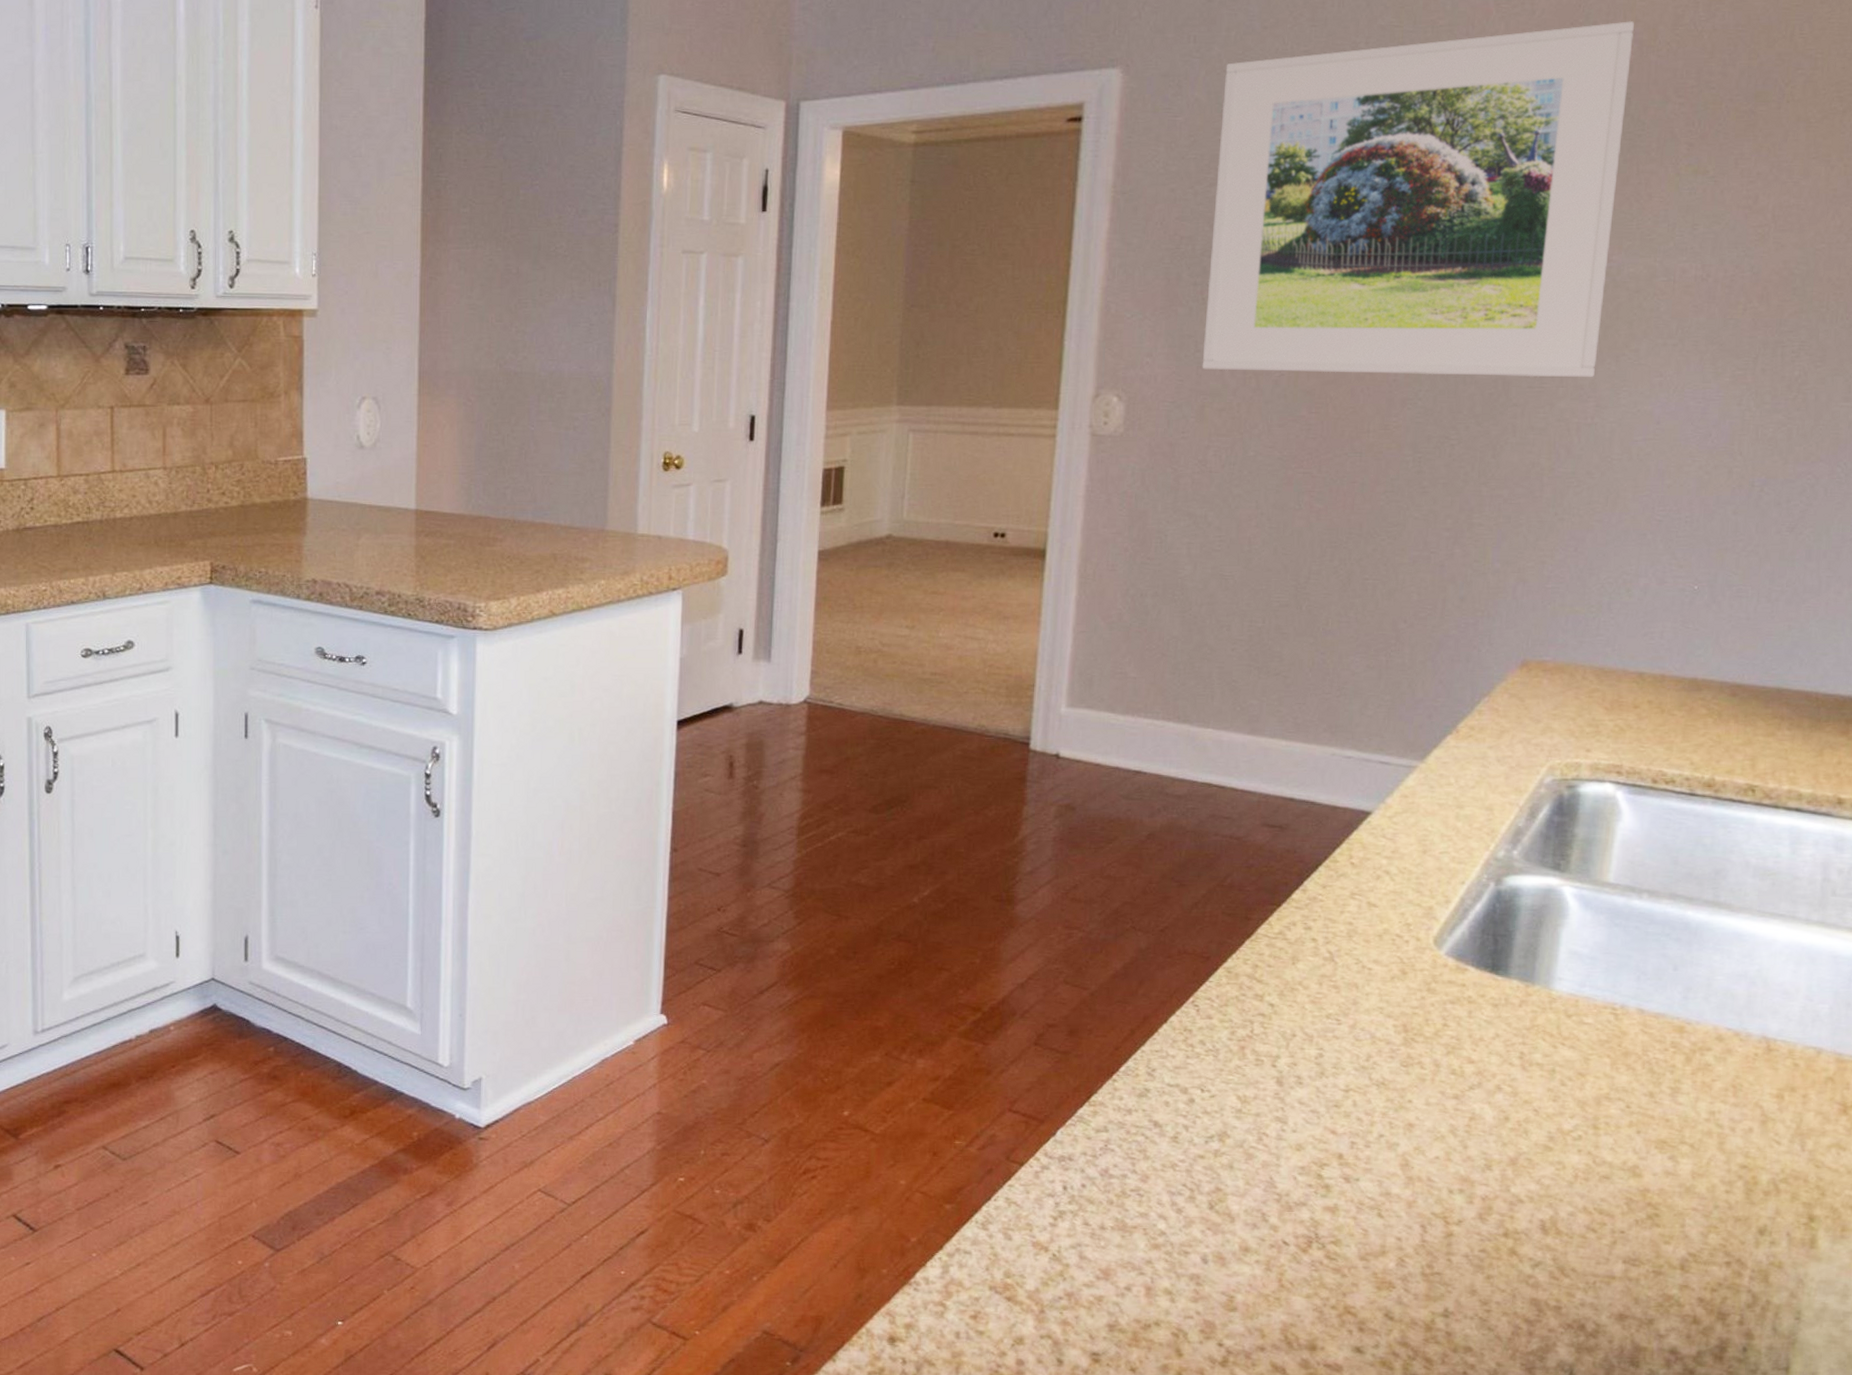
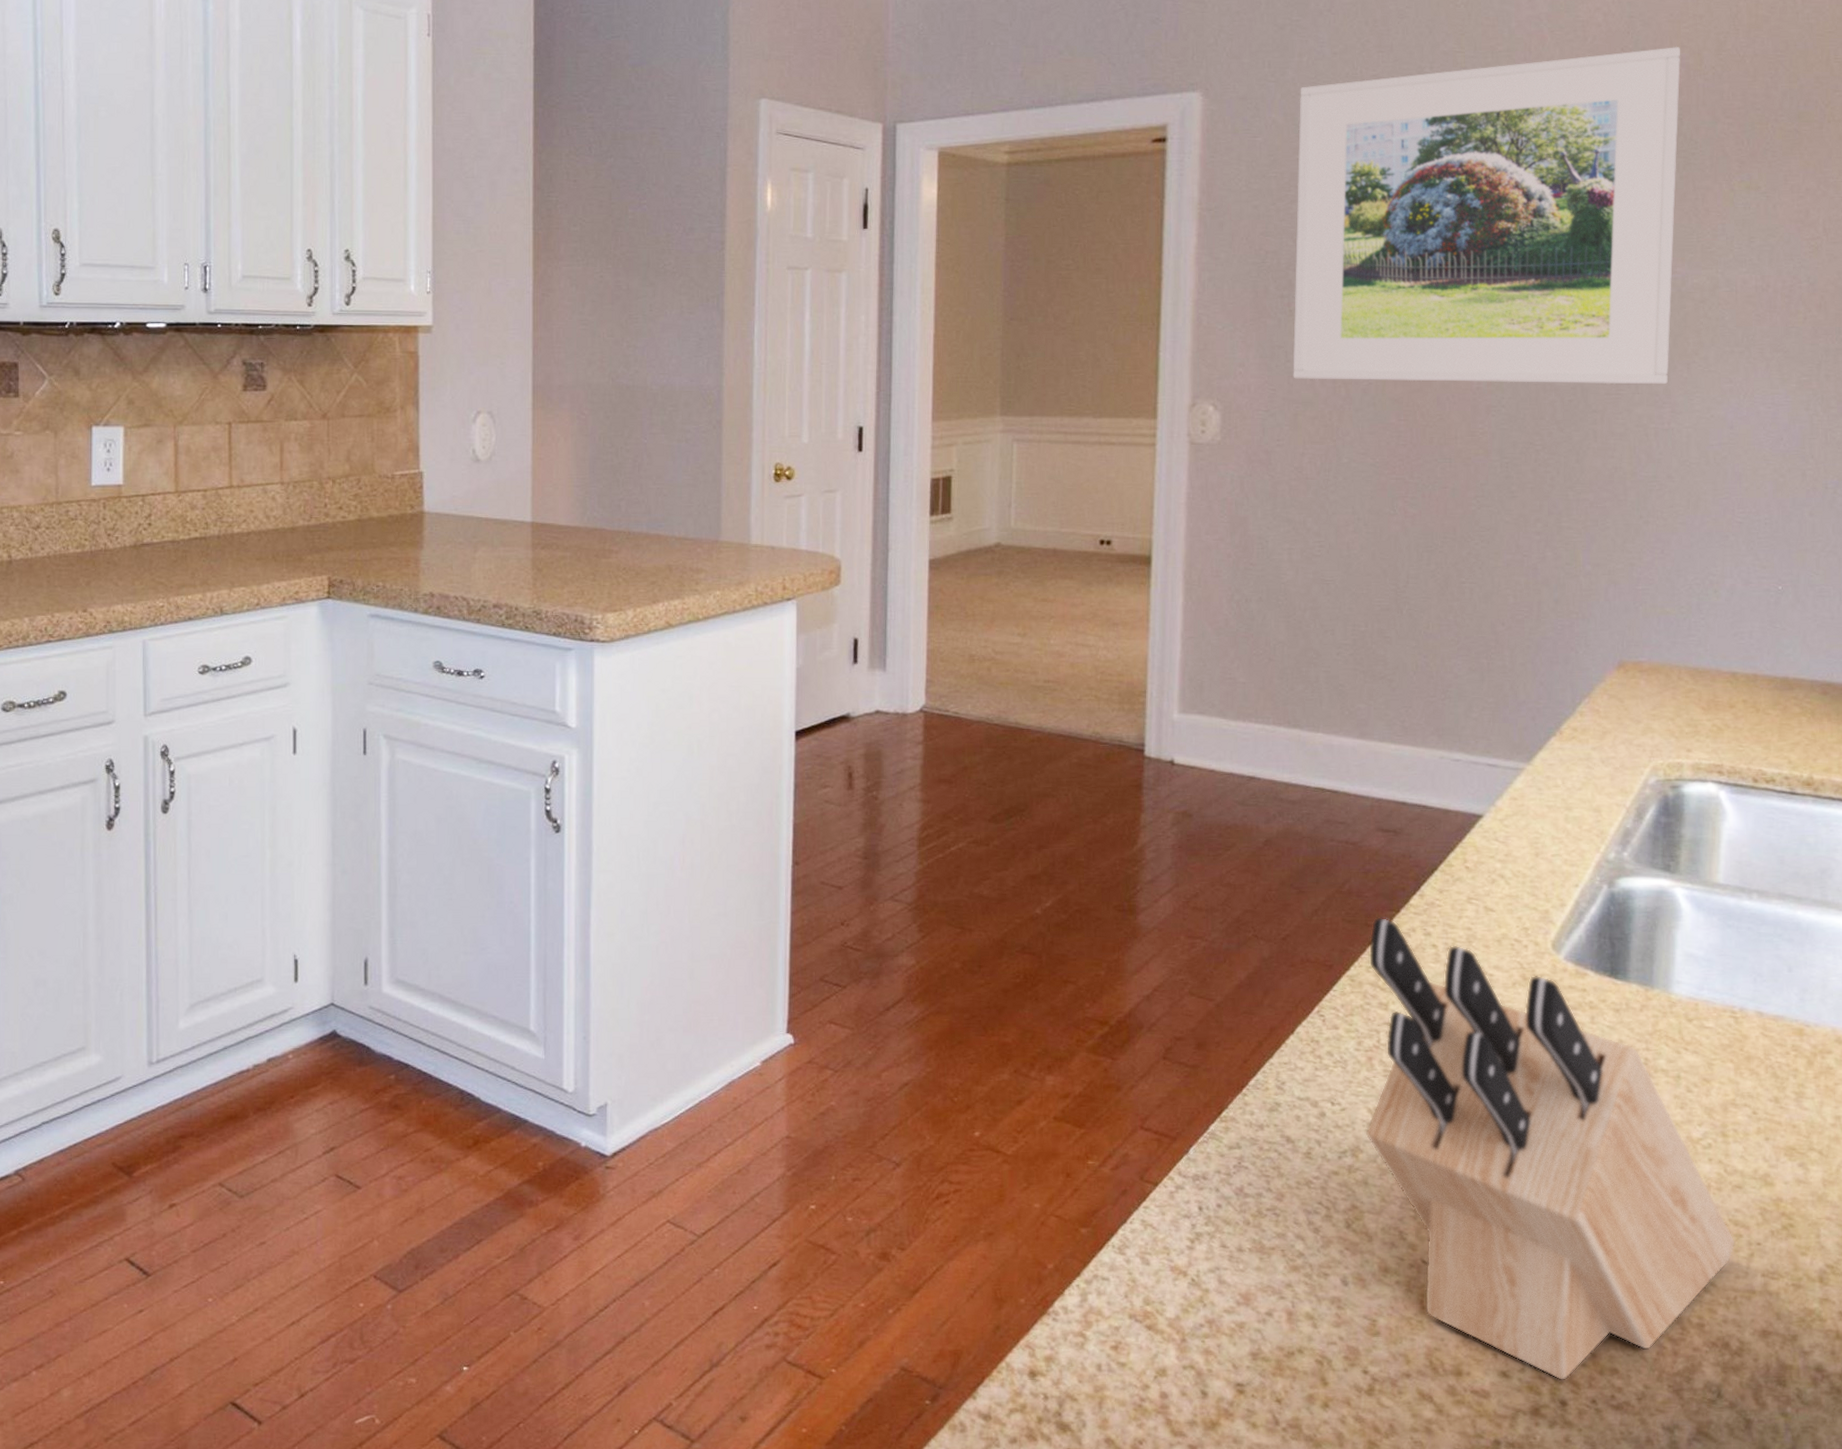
knife block: none [1233,911,1599,1358] -> present [1365,917,1735,1381]

